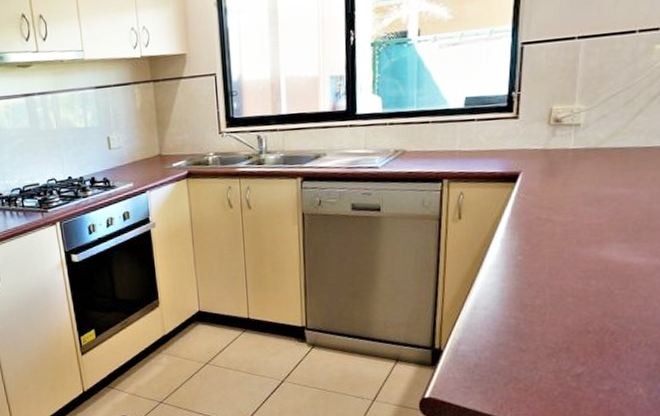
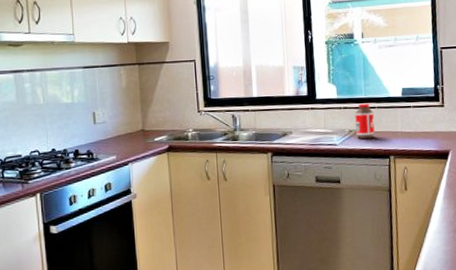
bottle: none [402,117,427,160] -> present [355,103,375,139]

